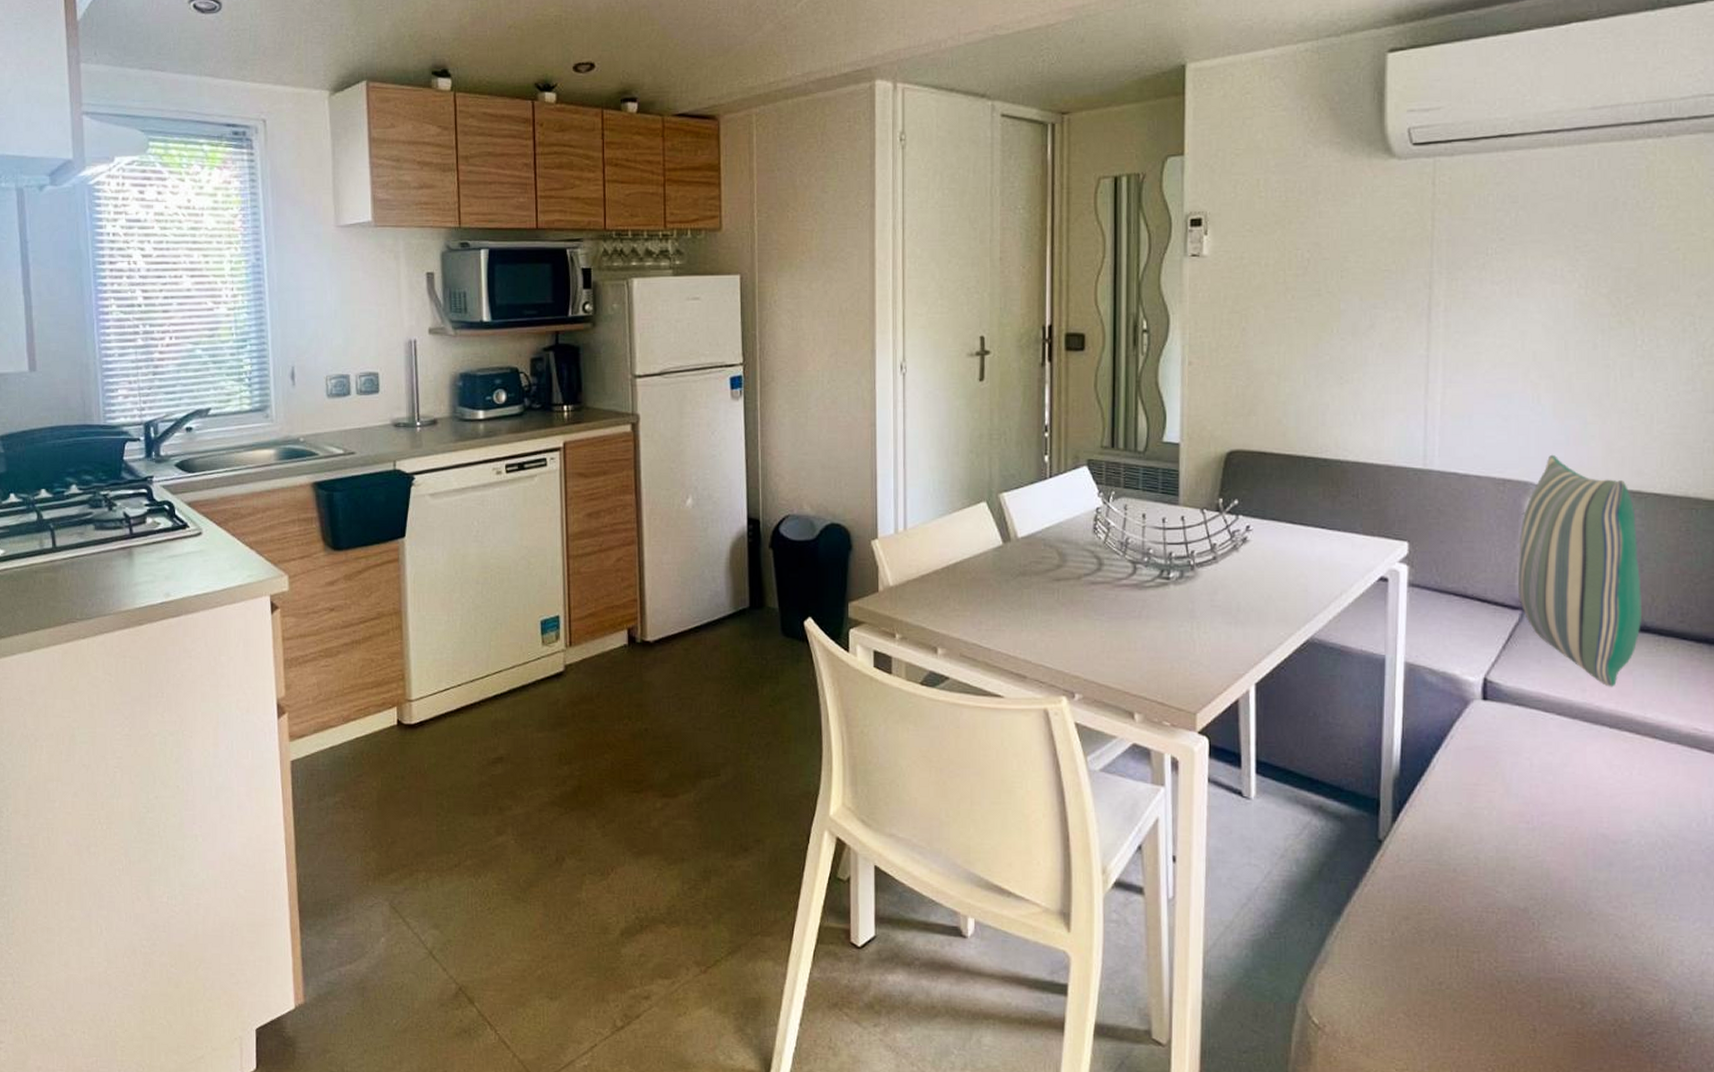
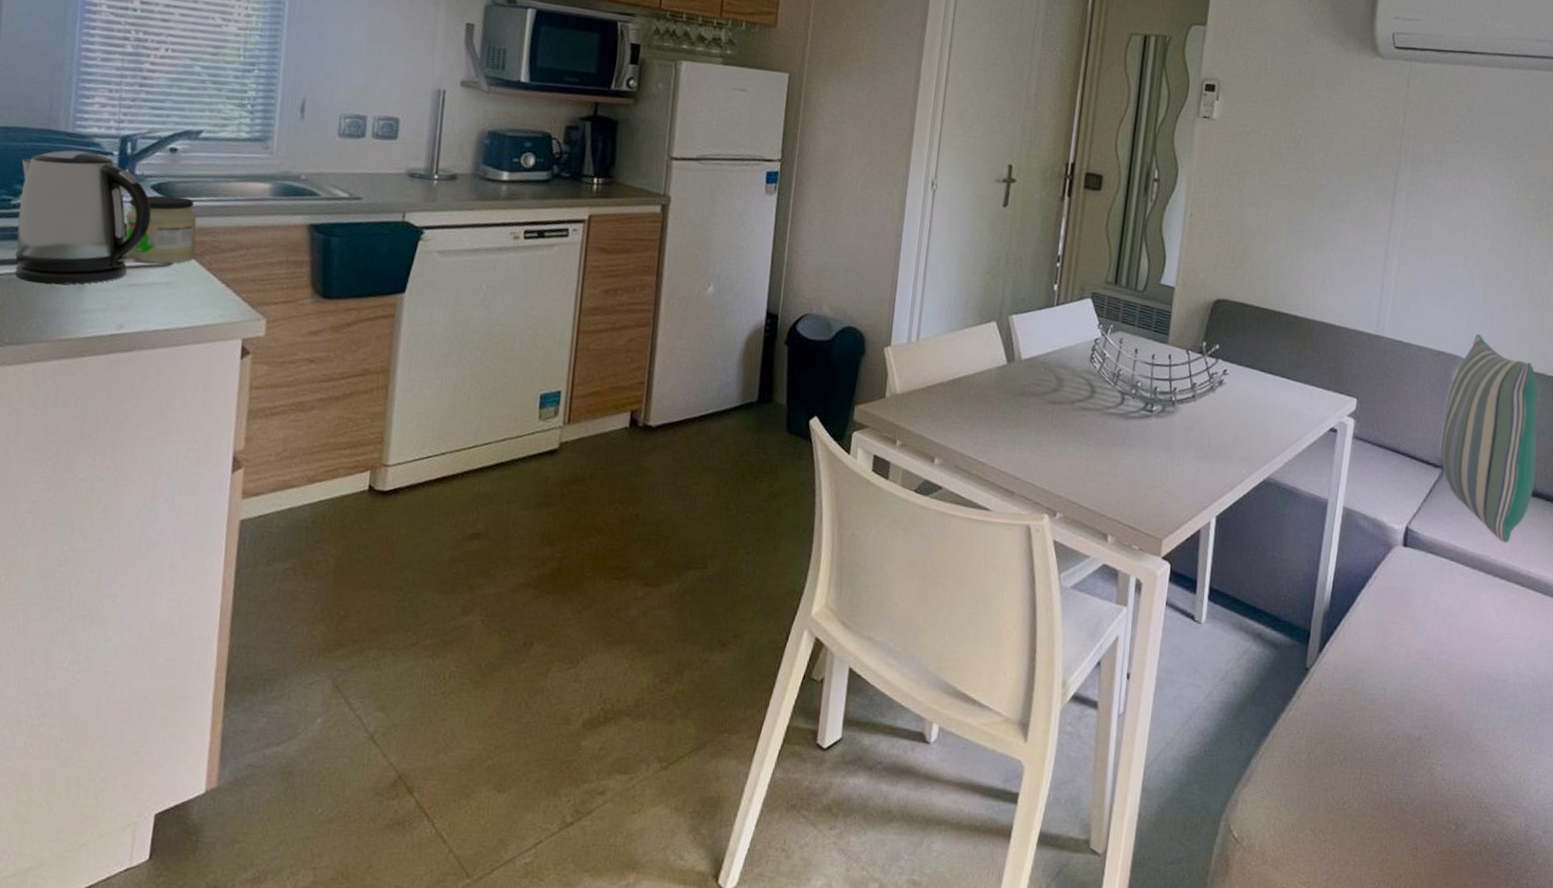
kettle: none [67,440,179,563] -> present [15,150,152,285]
jar: none [158,471,221,535] -> present [125,195,197,265]

